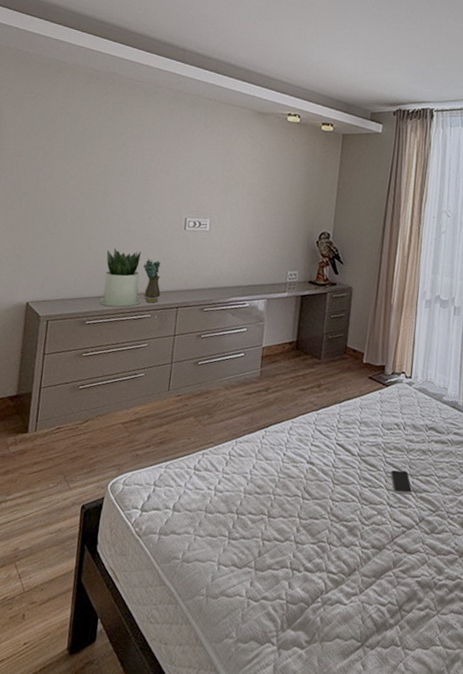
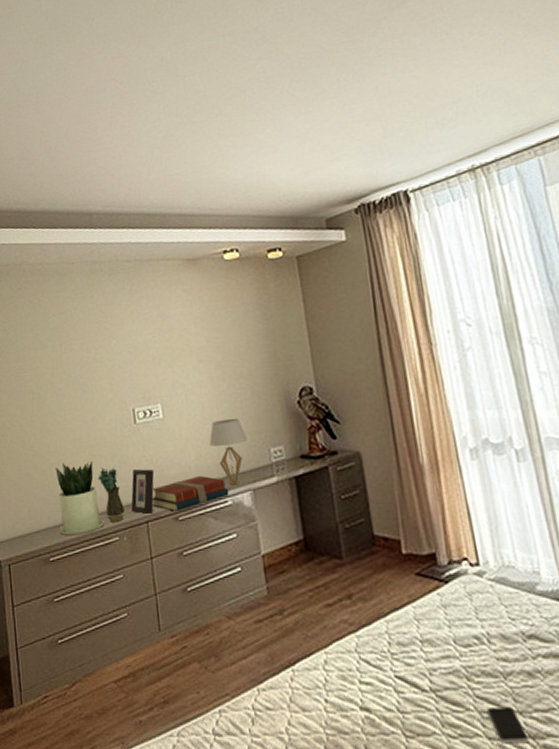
picture frame: none [166,265,192,302] -> present [131,468,154,514]
books: none [184,280,249,305] -> present [152,475,229,513]
table lamp: none [242,242,272,293] -> present [209,418,247,486]

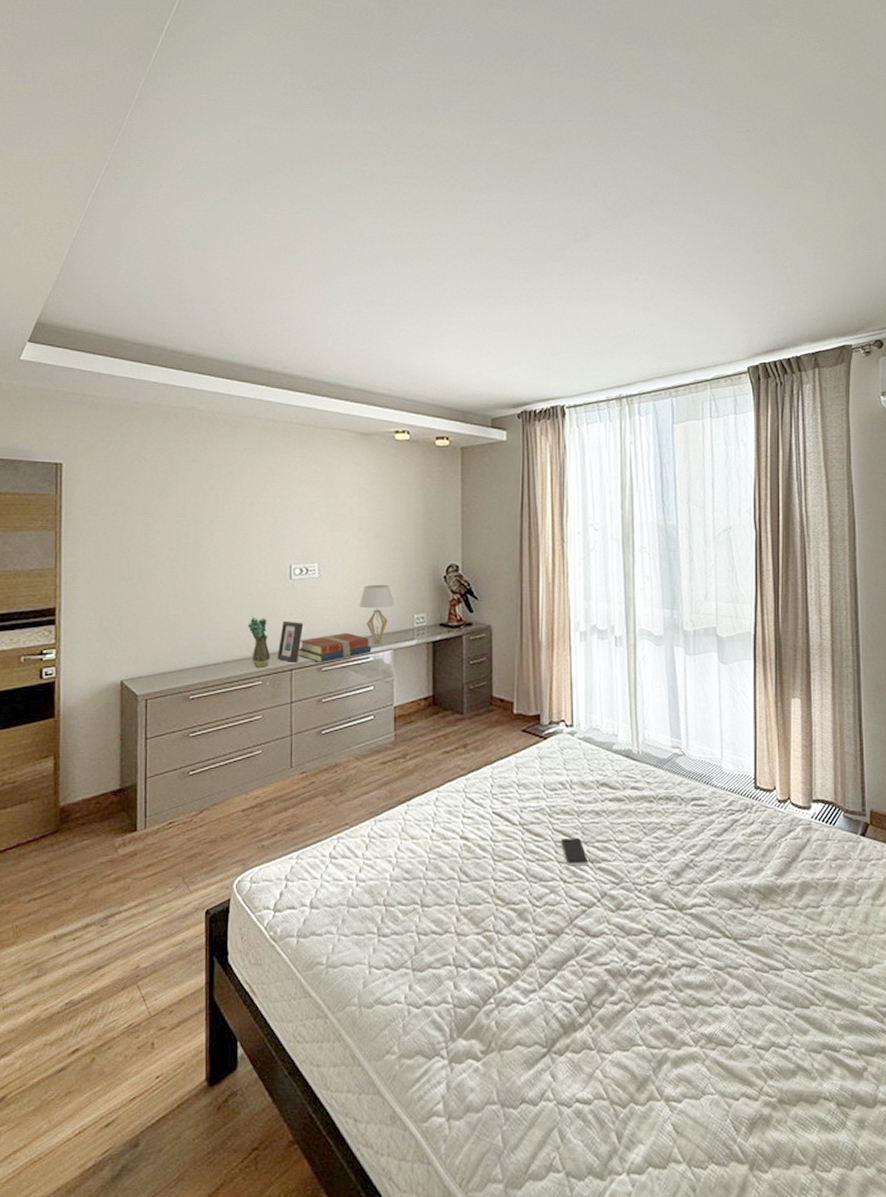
planter: present [55,462,105,536] -> none [202,608,250,677]

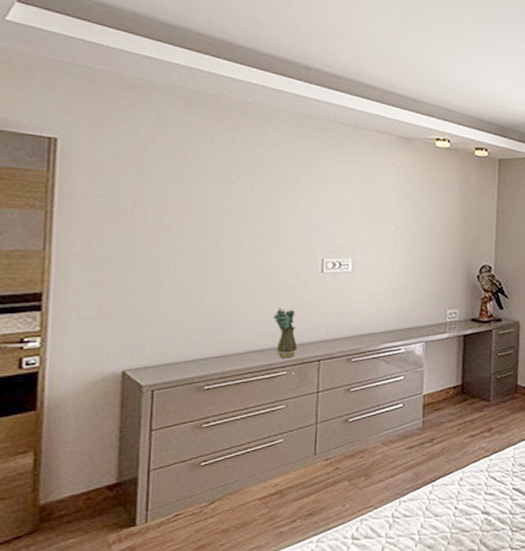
picture frame: present [277,620,304,662] -> none [304,312,335,353]
books: present [298,632,372,664] -> none [327,325,404,355]
table lamp: present [359,584,395,644] -> none [393,280,428,337]

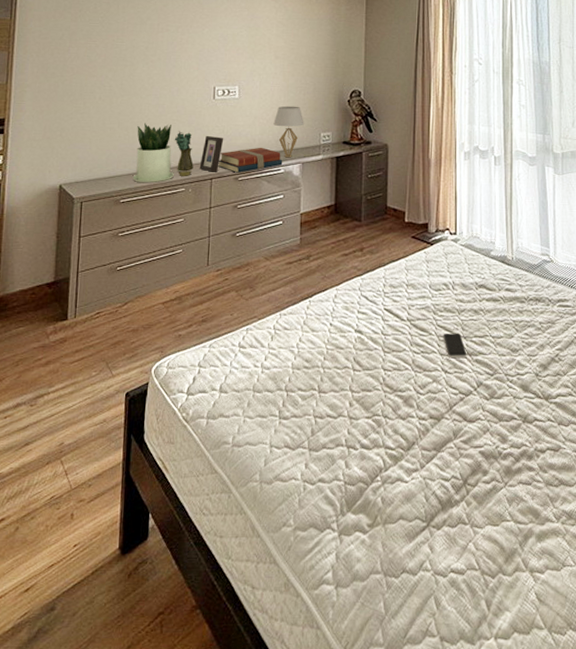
planter: none [220,298,274,367] -> present [132,123,175,184]
picture frame: none [304,312,335,353] -> present [199,135,224,172]
books: none [327,325,404,355] -> present [218,147,283,174]
table lamp: none [393,280,428,337] -> present [273,106,304,158]

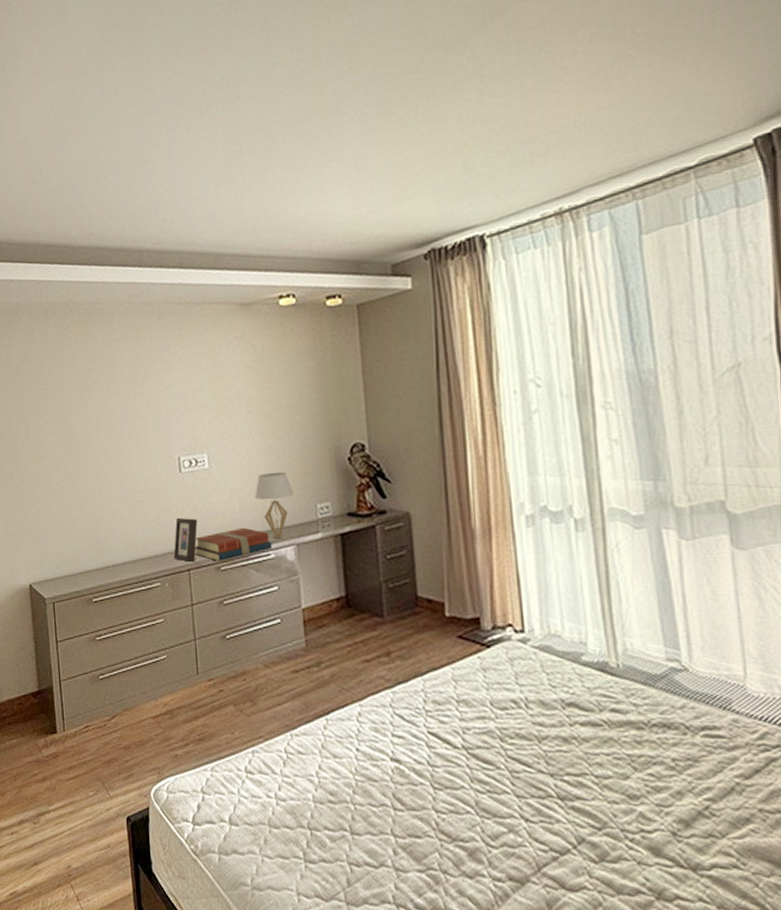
planter: present [132,123,175,184] -> none [99,508,148,579]
vase: present [174,131,194,176] -> none [141,514,167,568]
smartphone: present [443,333,467,357] -> none [517,767,557,802]

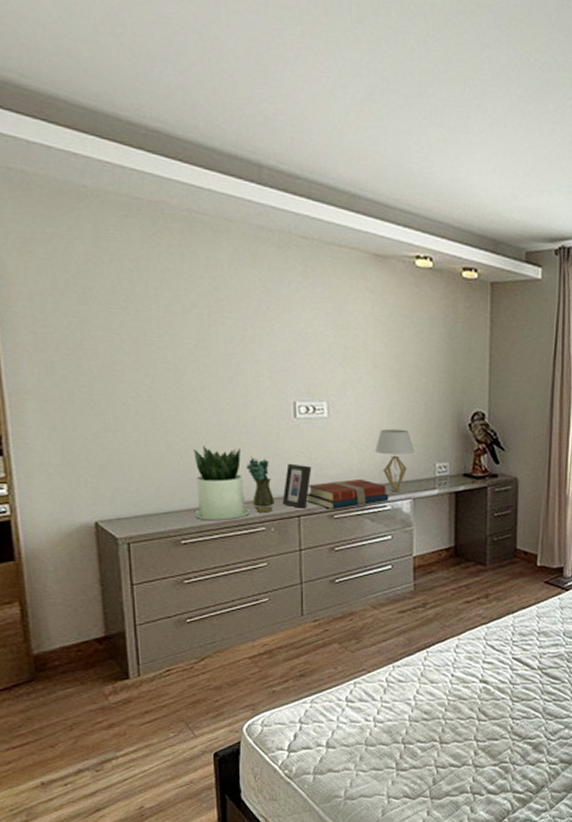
planter: none [99,508,148,579] -> present [193,446,251,521]
vase: none [141,514,167,568] -> present [245,457,274,513]

